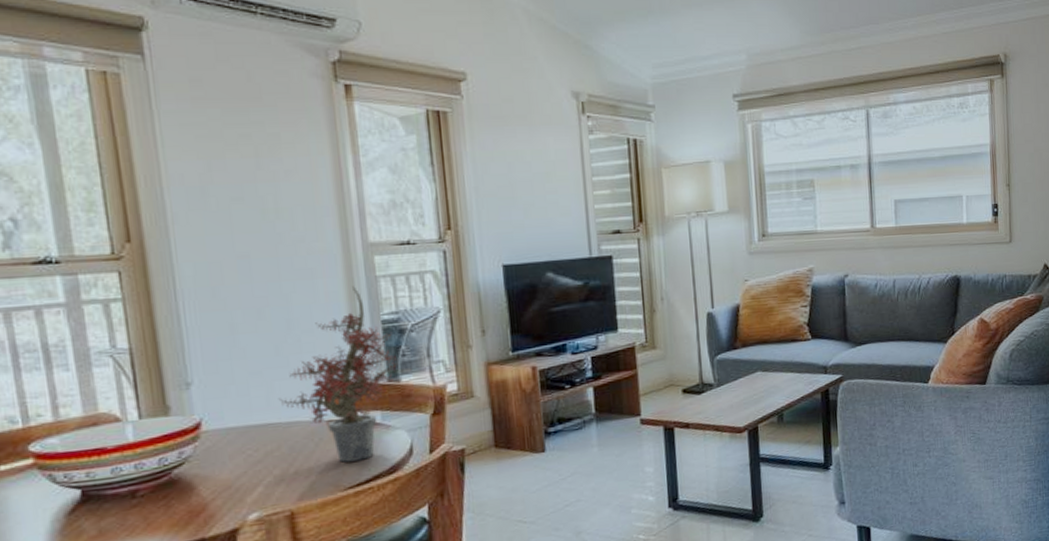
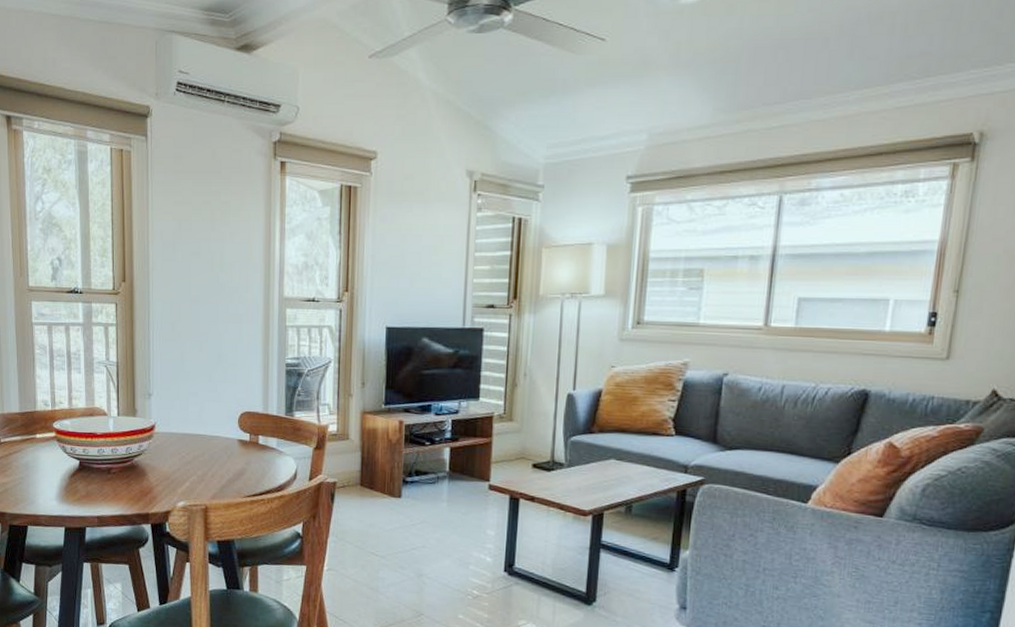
potted plant: present [278,286,398,462] -> none [206,332,294,476]

